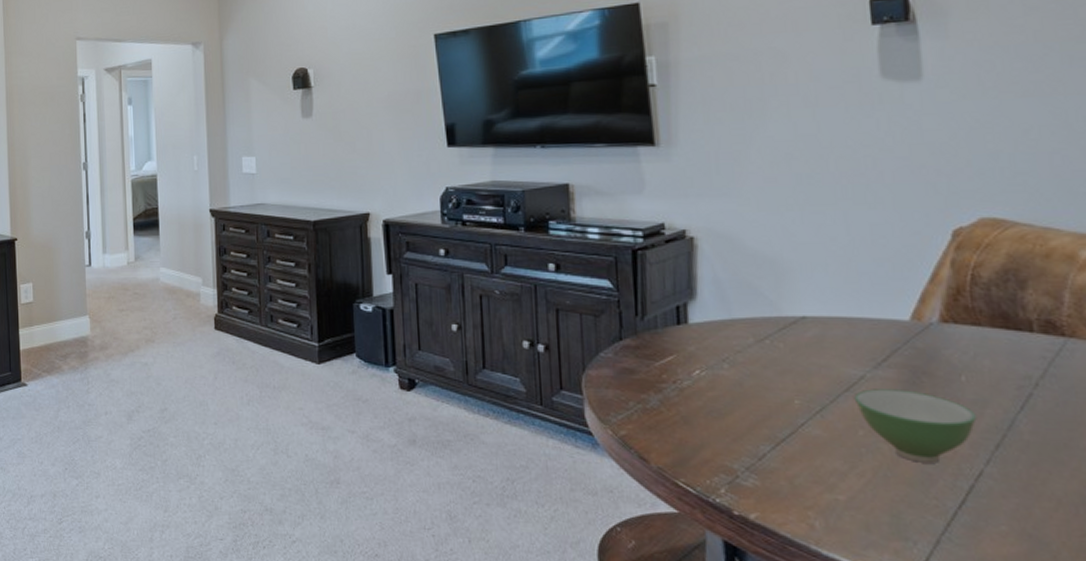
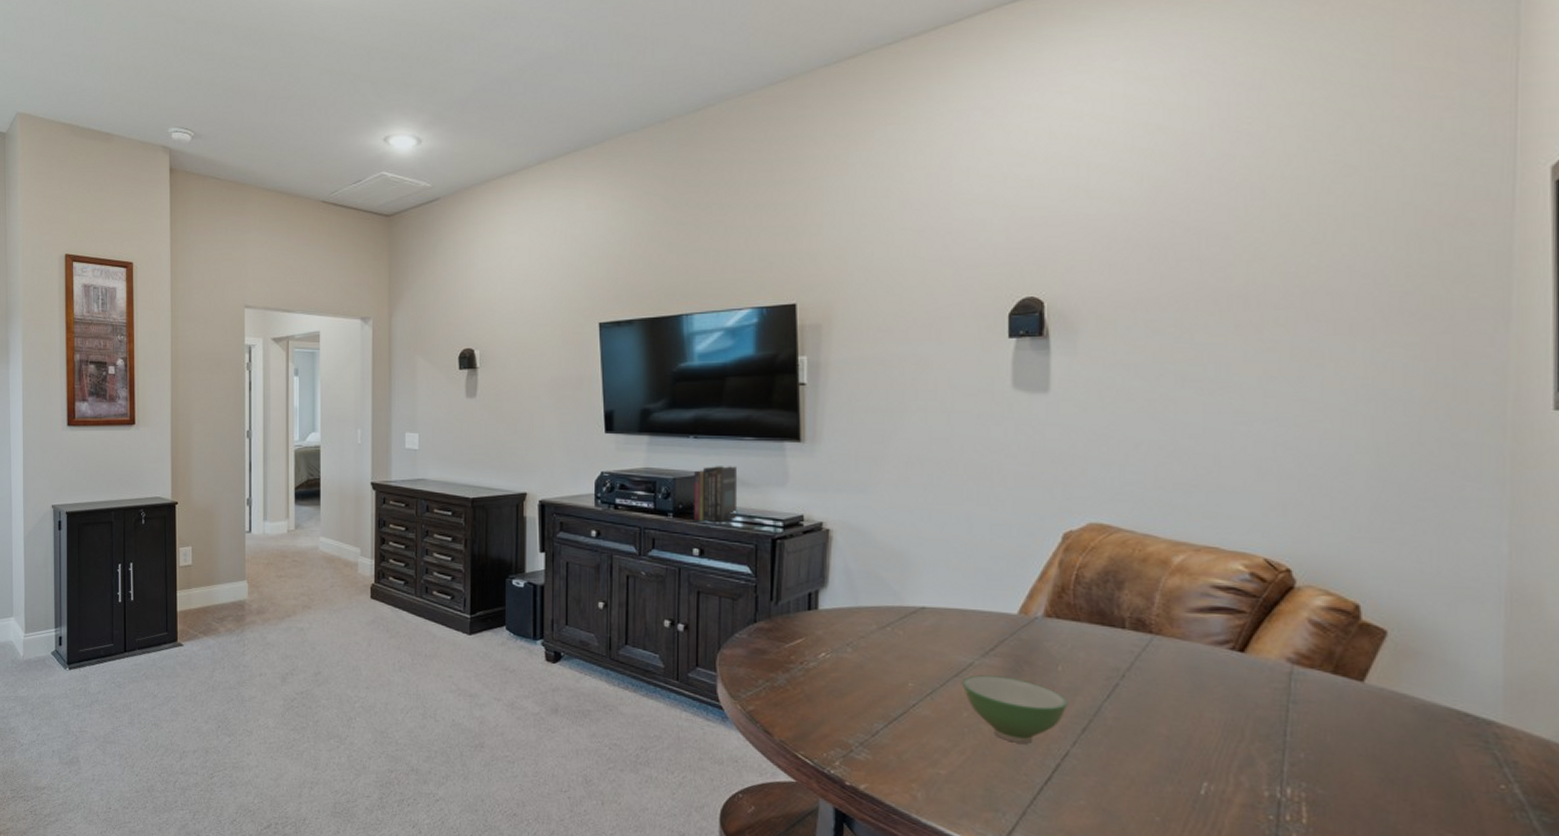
books: none [543,175,594,236] -> present [693,466,738,523]

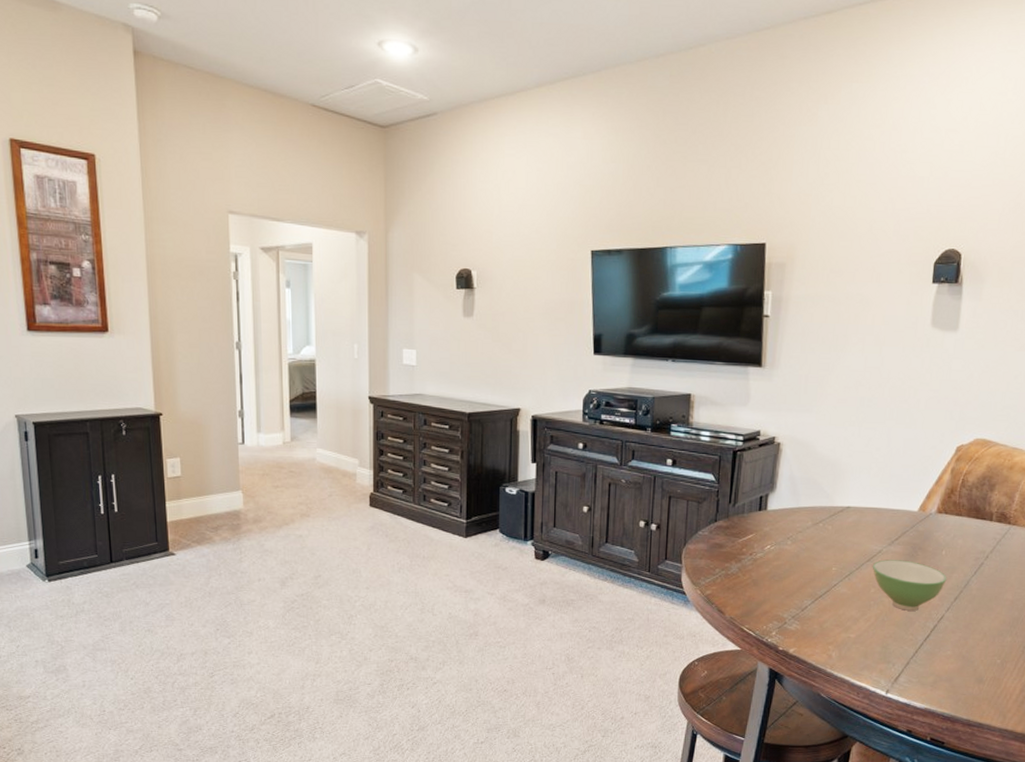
books: present [693,466,738,523] -> none [668,387,708,438]

